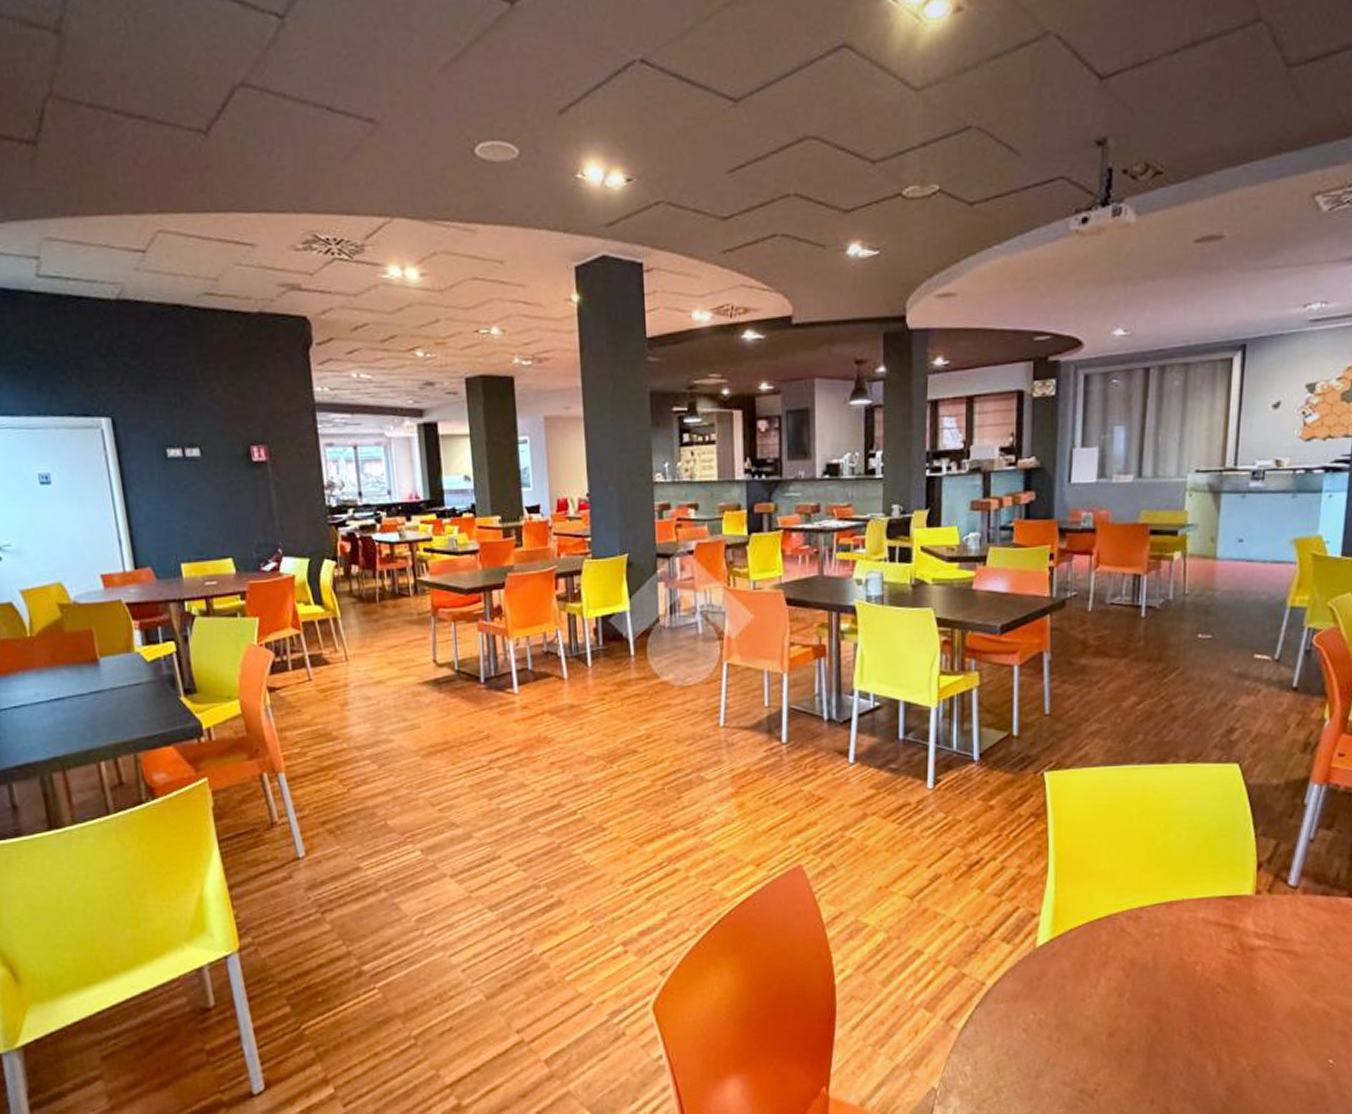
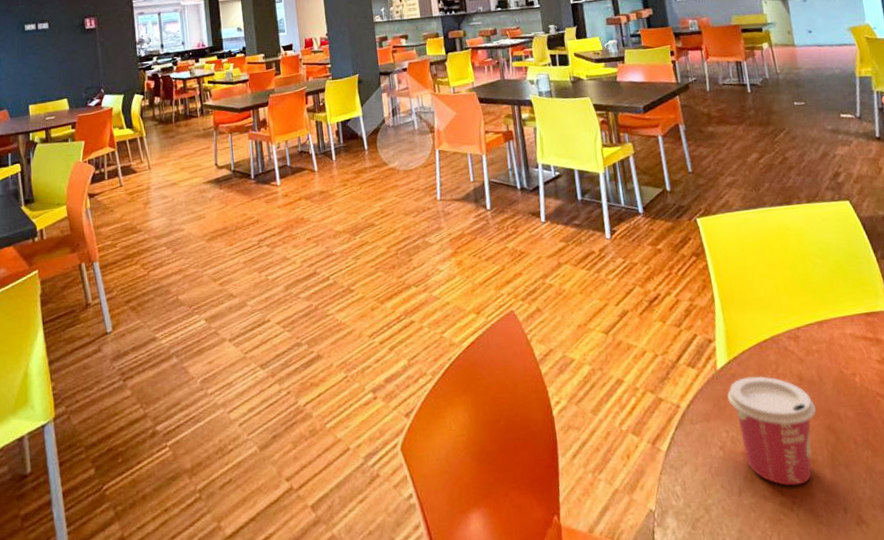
cup: none [1043,957,1143,1074] -> present [727,375,816,486]

